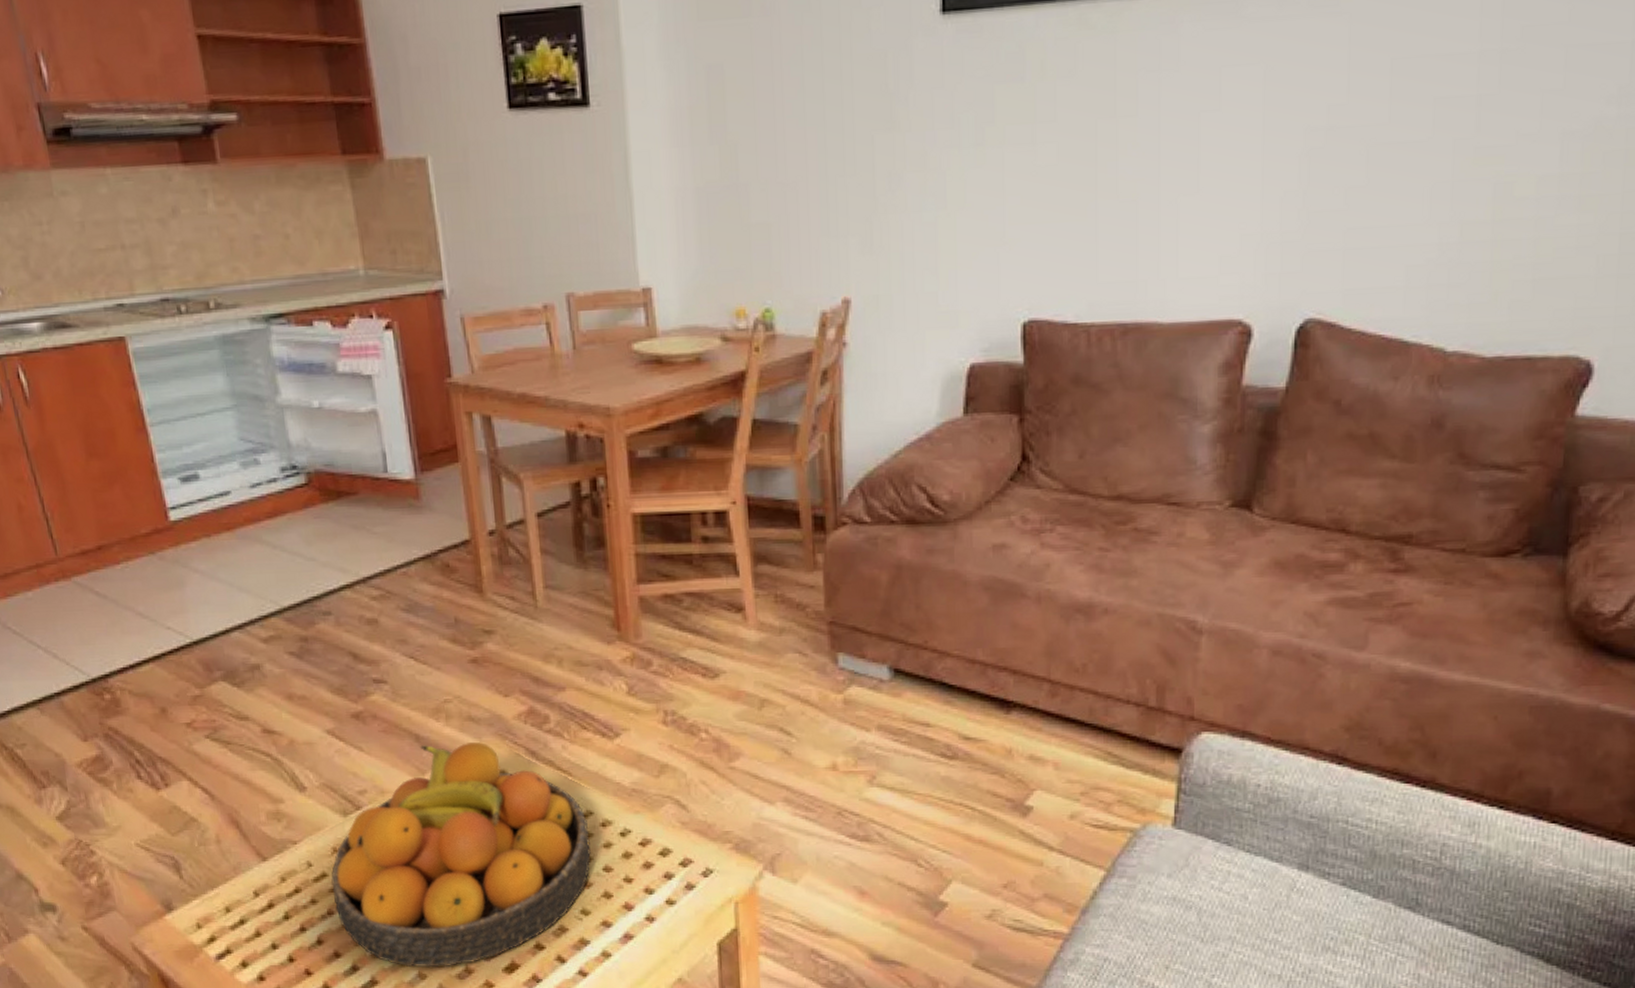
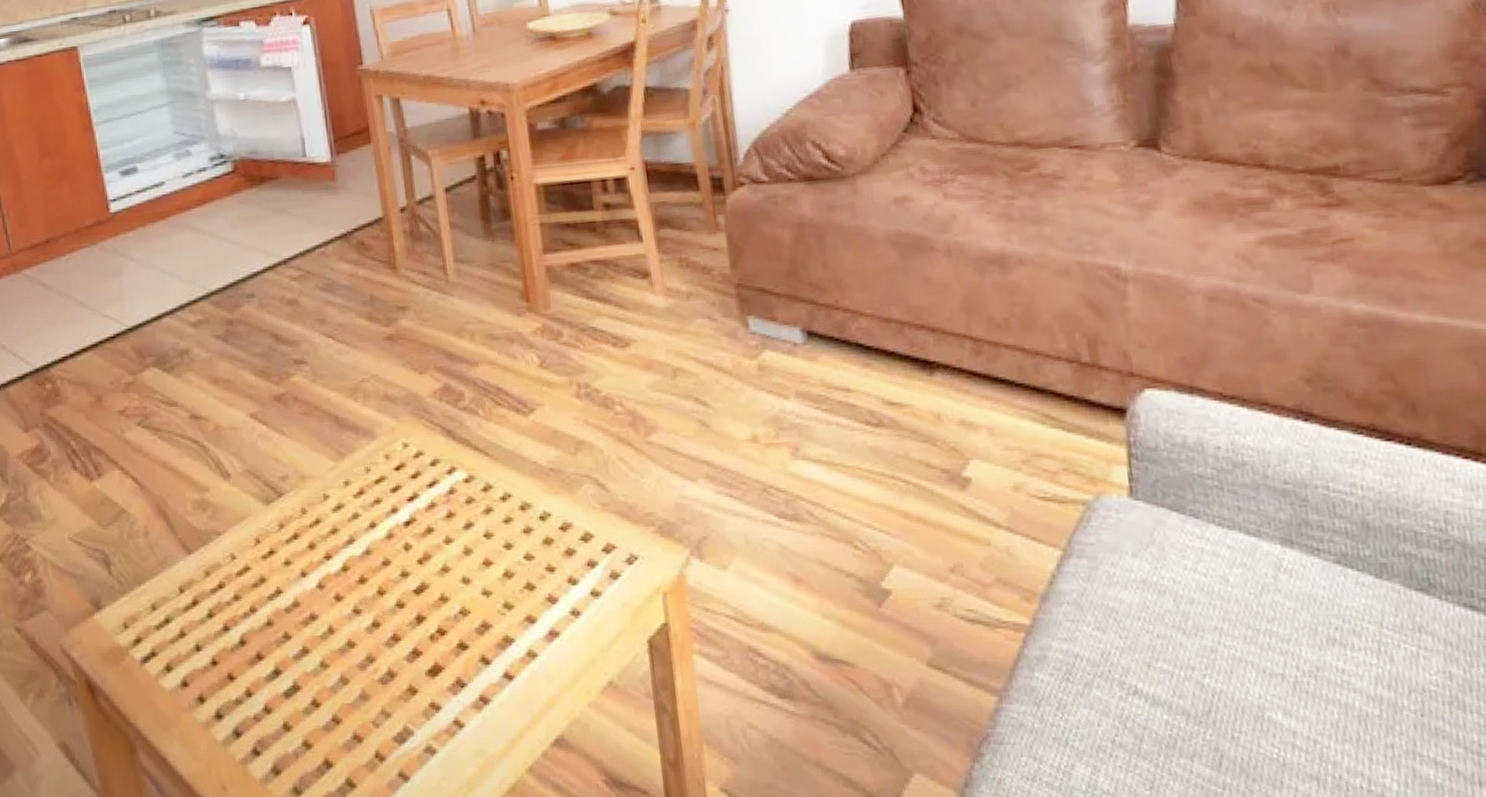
fruit bowl: present [331,742,592,968] -> none [254,422,512,671]

